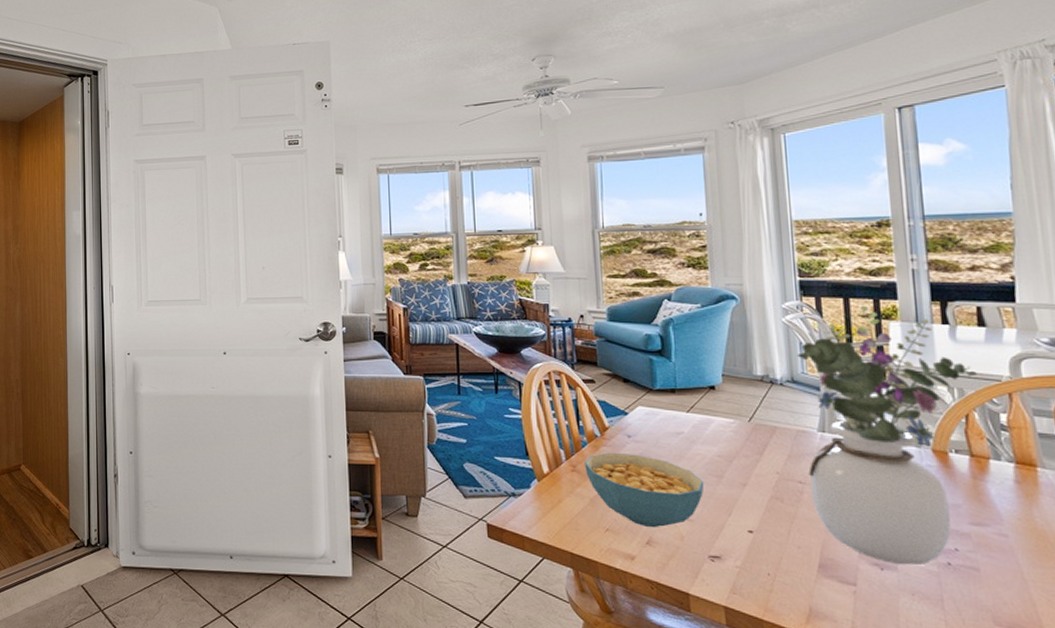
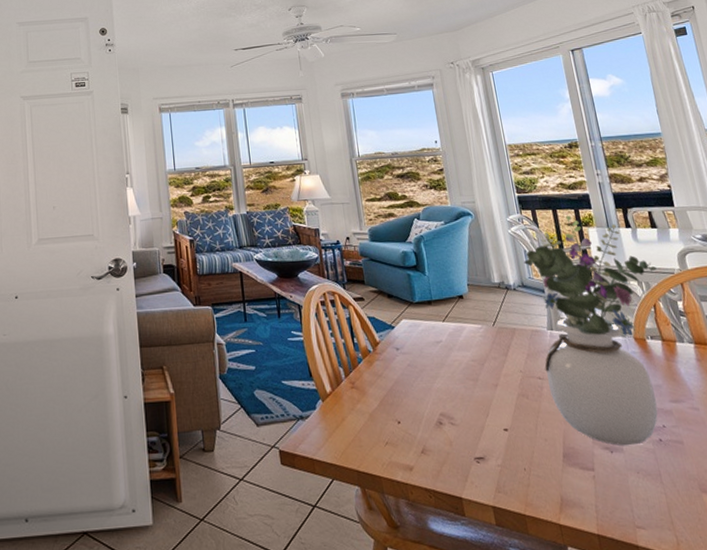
cereal bowl: present [584,452,705,528] -> none [361,365,464,437]

